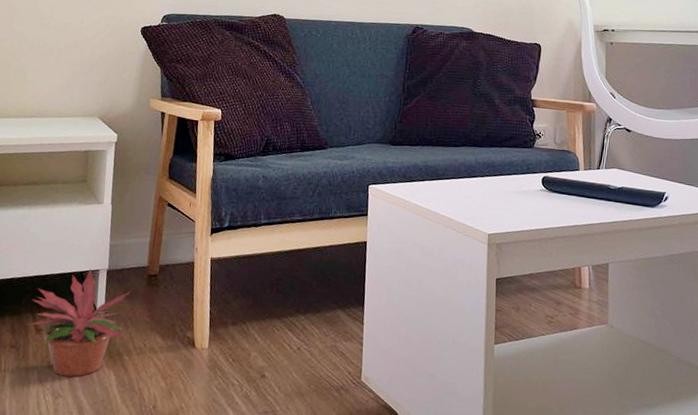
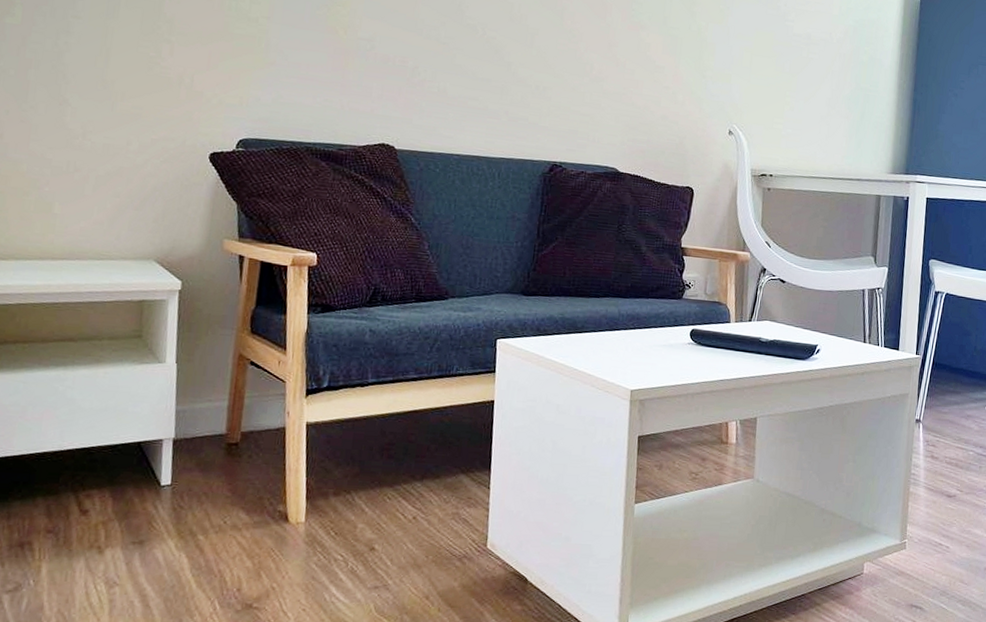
potted plant: present [26,268,132,378] -> none [67,437,207,563]

